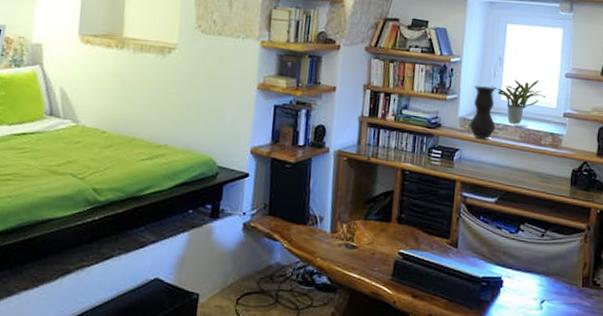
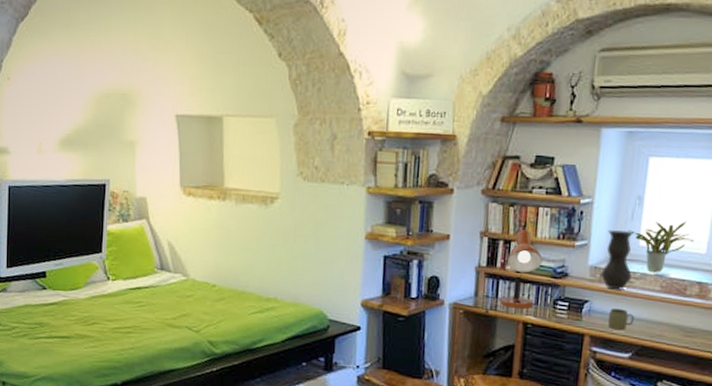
desk lamp: none [381,84,419,158] -> present [500,230,543,310]
mug: none [476,156,499,177] -> present [607,308,634,331]

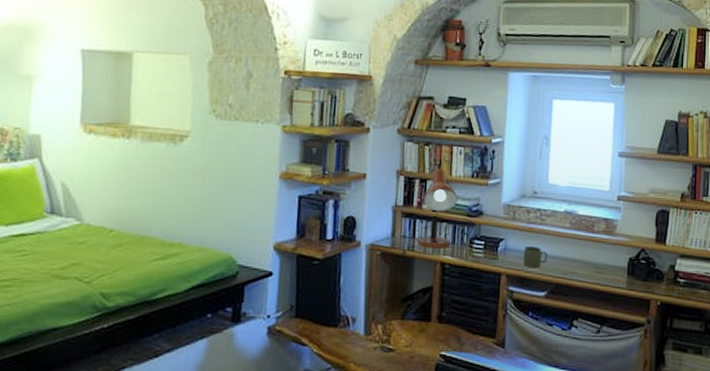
vase: present [601,230,634,290] -> none [514,168,543,227]
potted plant: present [628,221,694,272] -> none [537,160,598,210]

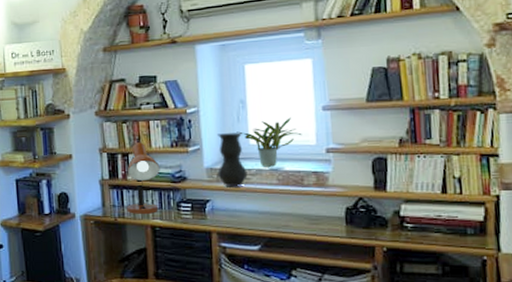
vase: none [514,168,543,227] -> present [217,132,248,187]
mug: present [522,246,548,269] -> none [231,205,257,225]
potted plant: none [537,160,598,210] -> present [236,117,302,167]

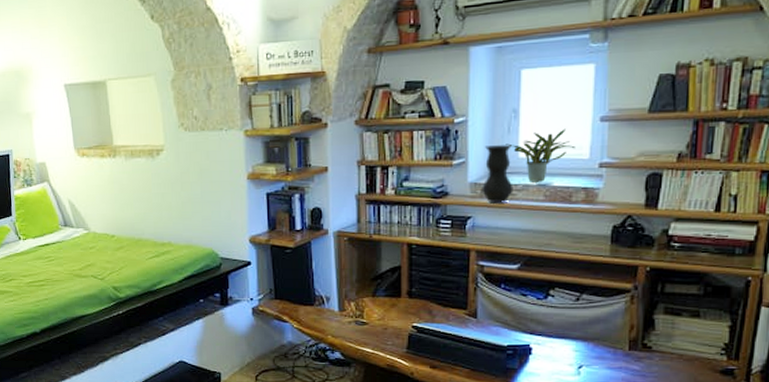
desk lamp: present [126,142,160,215] -> none [383,154,421,232]

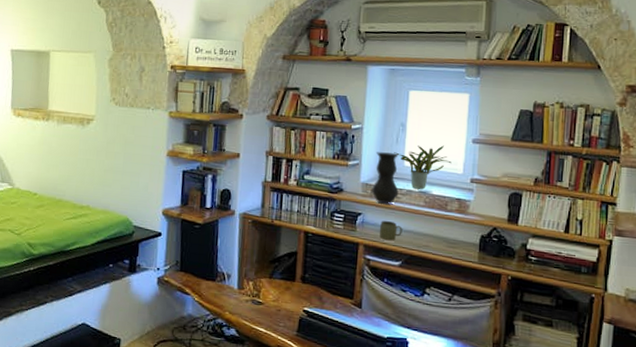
mug: none [492,222,520,243] -> present [379,221,403,241]

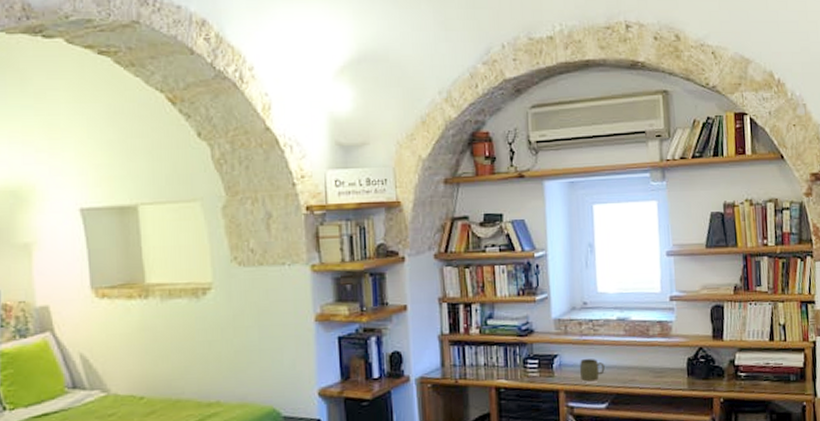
vase: present [372,152,399,204] -> none [565,279,596,340]
potted plant: present [394,145,452,190] -> none [585,263,648,317]

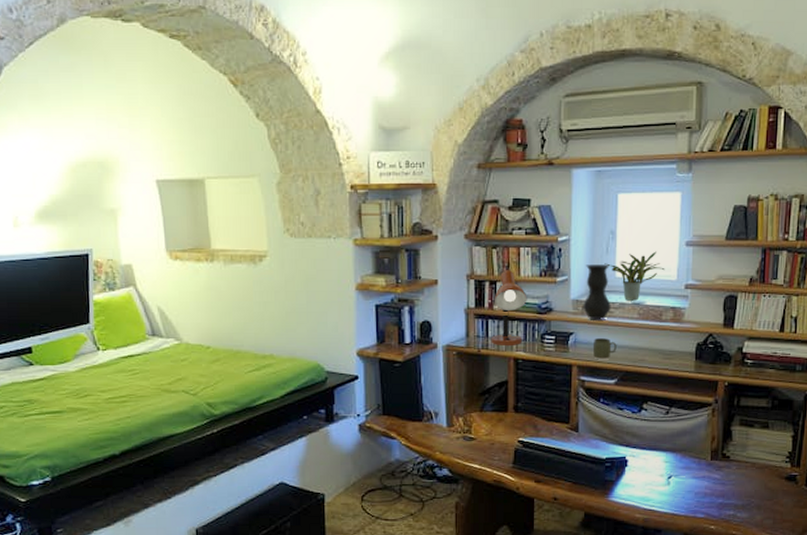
desk lamp: none [469,290,506,375] -> present [491,270,527,347]
vase: none [565,279,596,340] -> present [583,264,611,320]
potted plant: none [585,263,648,317] -> present [604,251,665,301]

